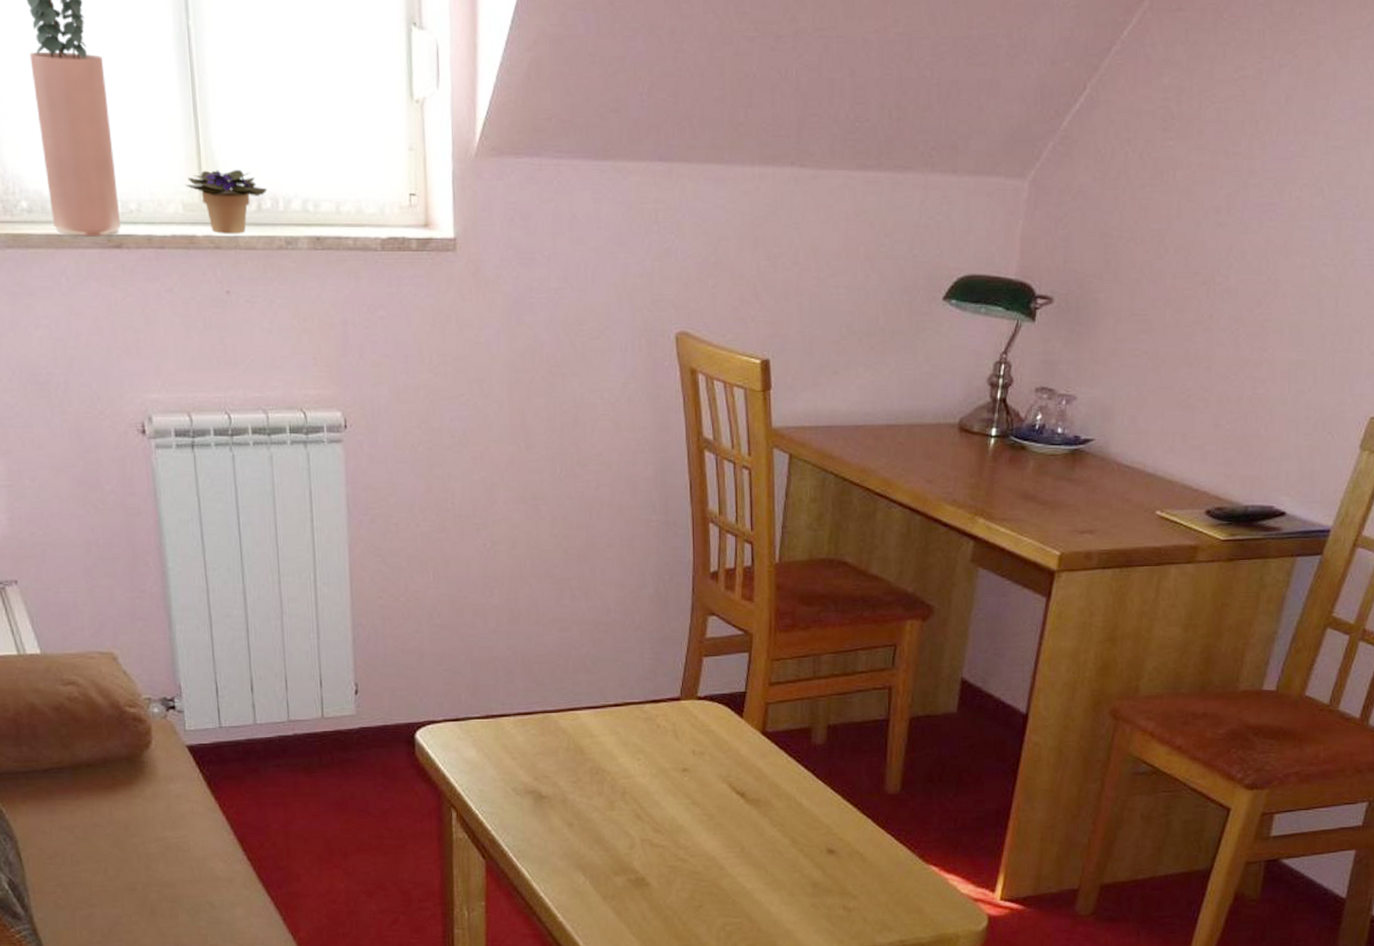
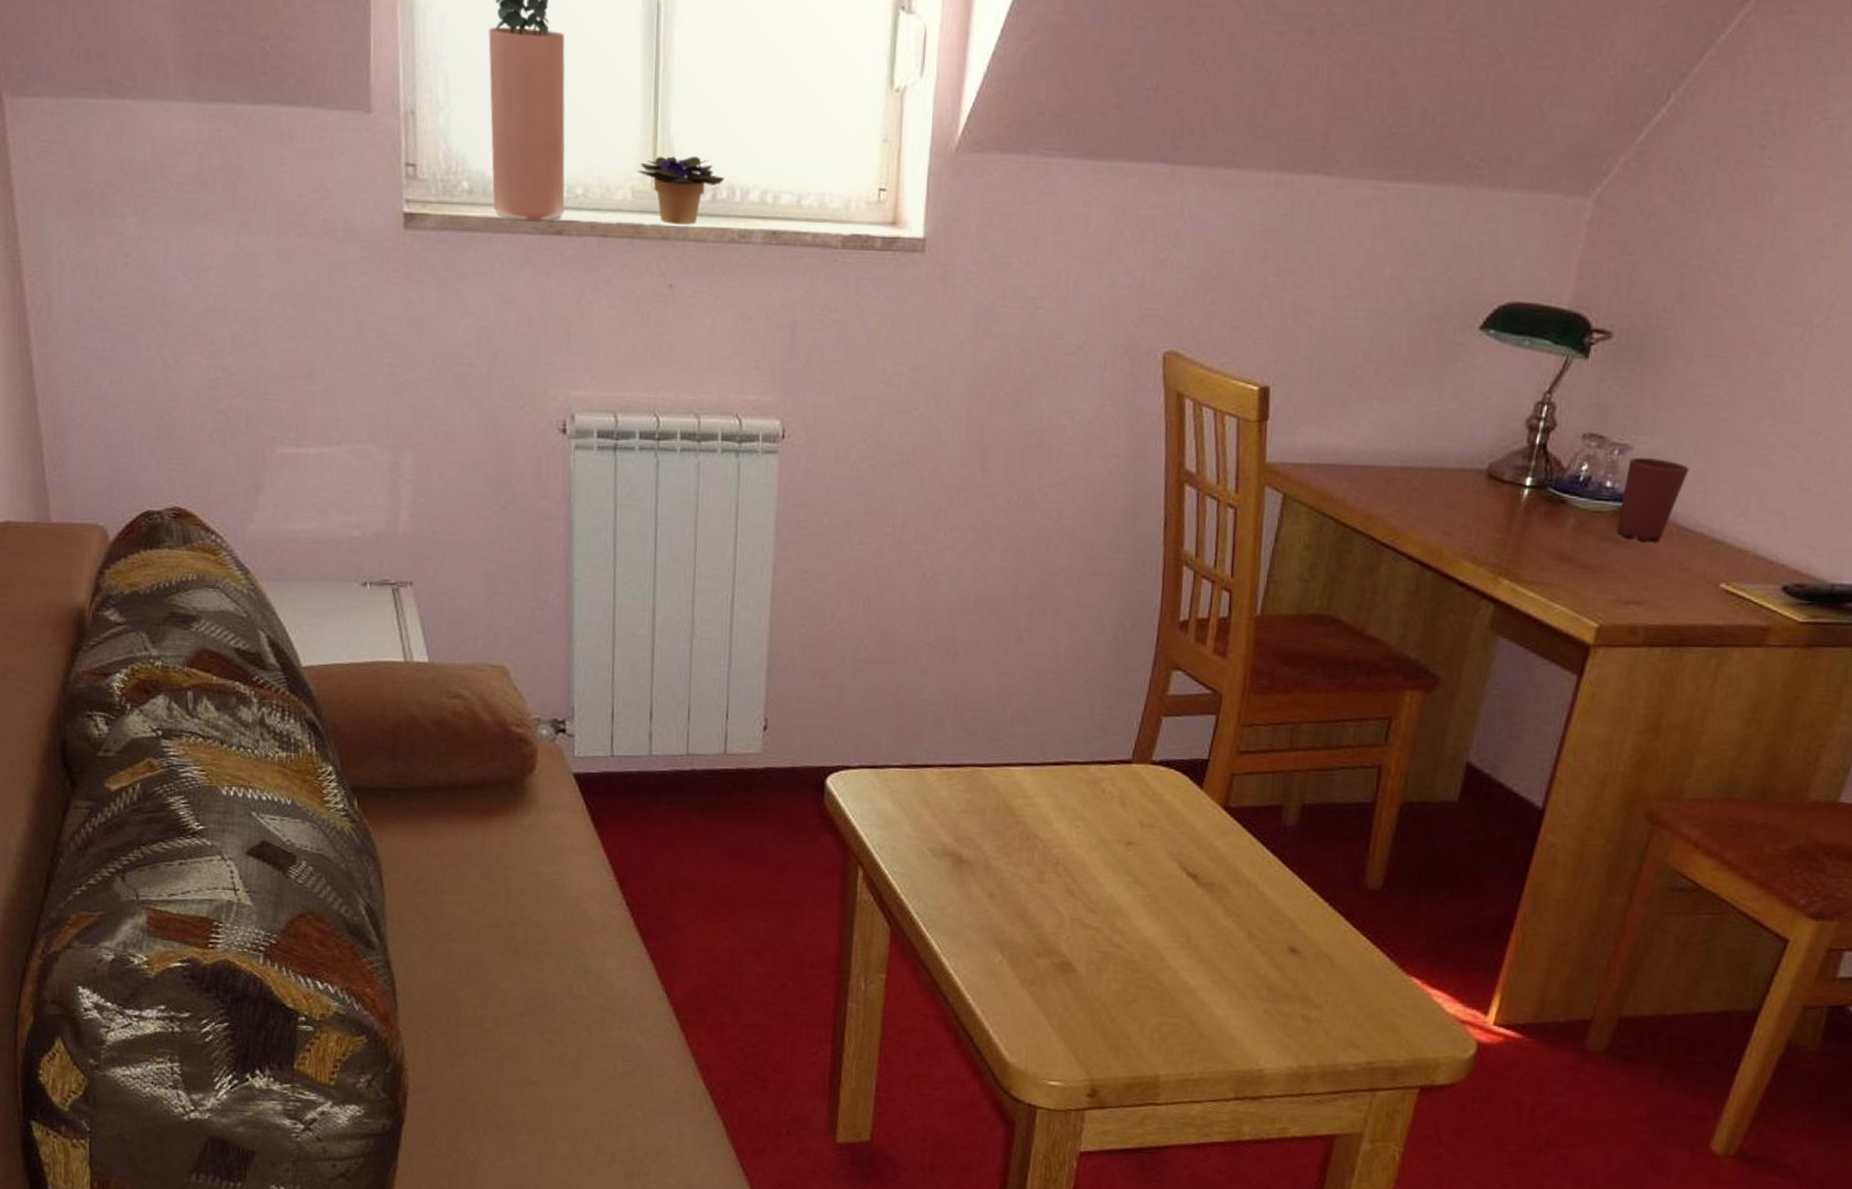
cup: none [1069,406,1124,479] -> present [1616,458,1689,542]

